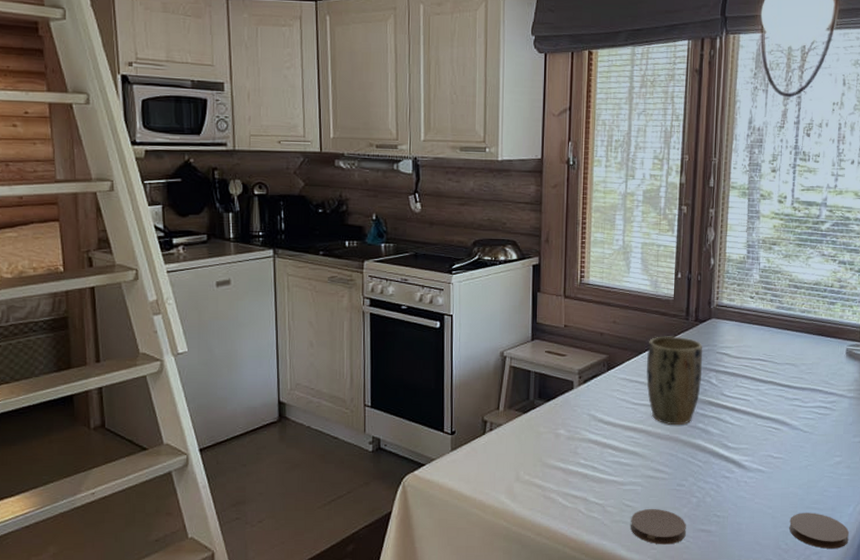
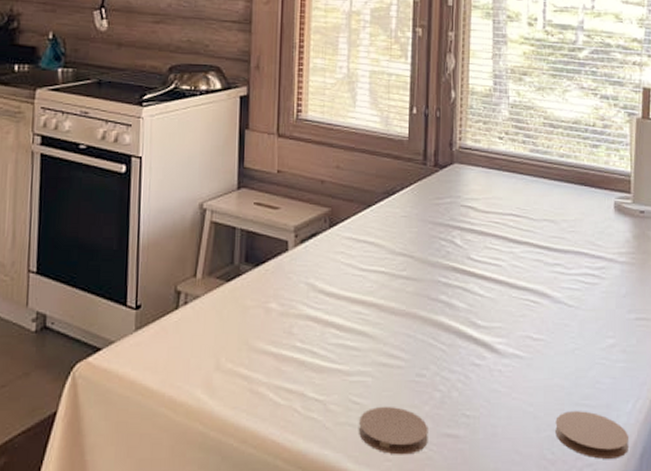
plant pot: present [646,336,703,426] -> none [377,184,445,298]

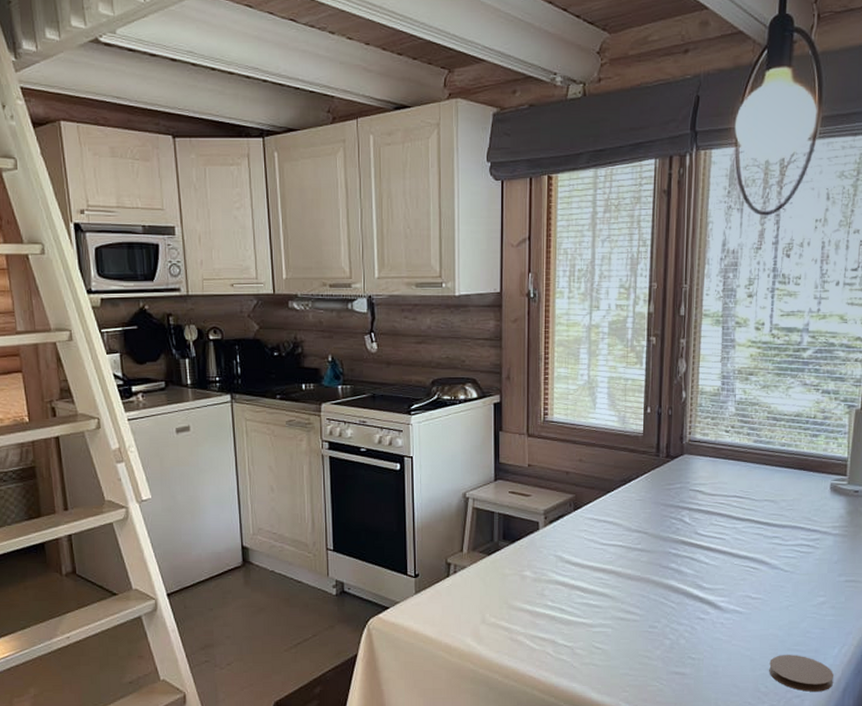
coaster: present [359,407,428,455] -> none [601,651,659,688]

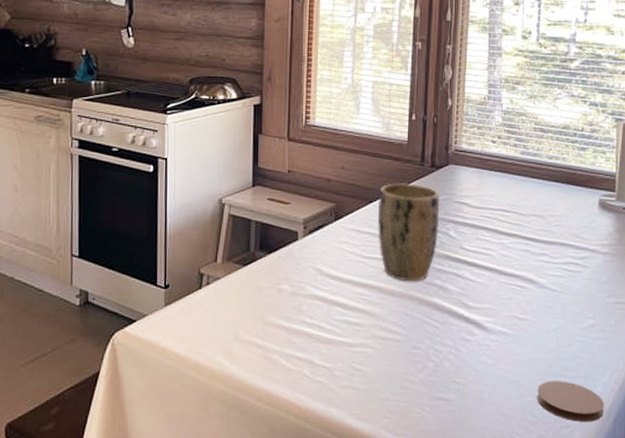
plant pot: none [615,473,675,566] -> present [378,183,440,282]

